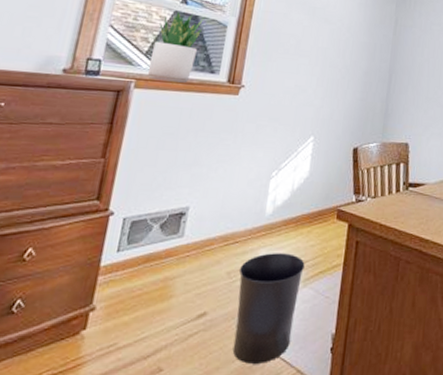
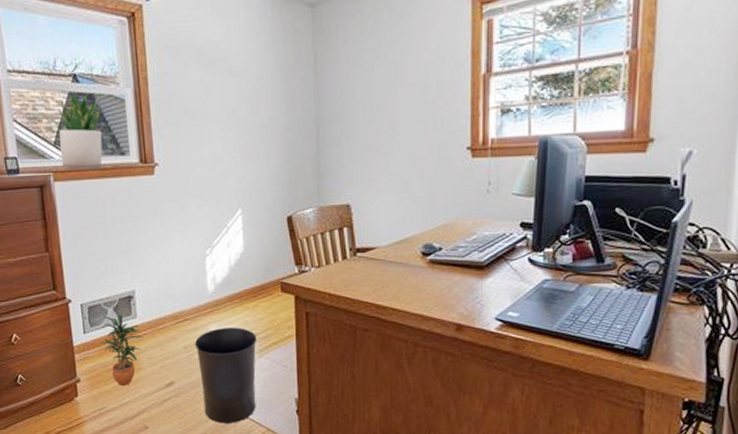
potted plant: none [133,229,186,316] -> present [100,312,143,385]

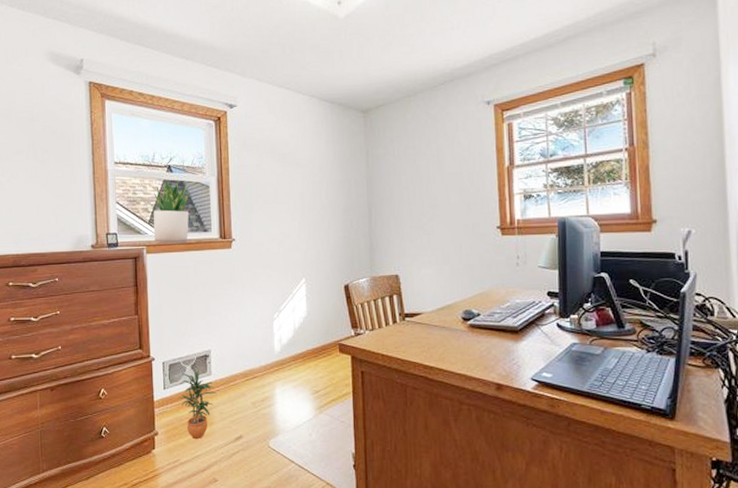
waste bin: present [195,327,257,423] -> none [262,385,318,477]

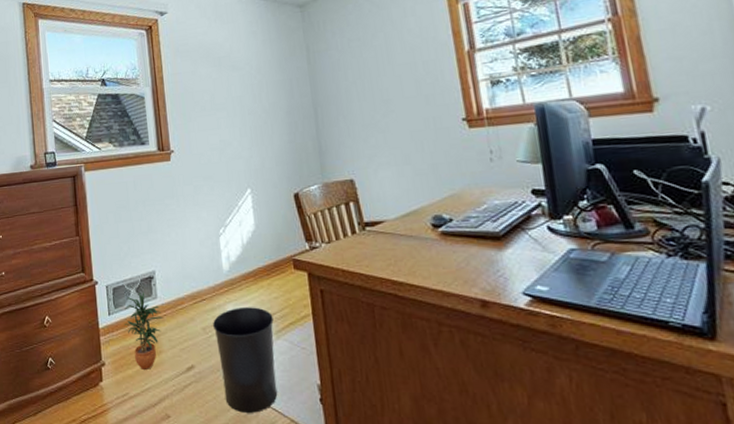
planter: present [153,179,189,245] -> none [89,92,126,161]
waste bin: none [262,385,318,477] -> present [213,307,278,413]

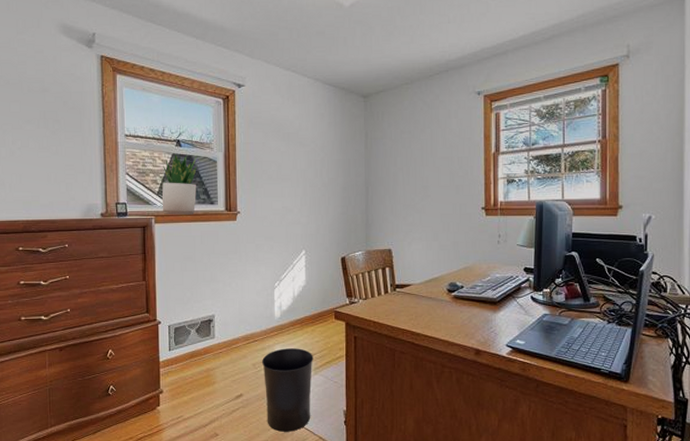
planter: none [89,92,126,161] -> present [161,153,198,215]
potted plant: present [124,292,164,369] -> none [182,333,219,397]

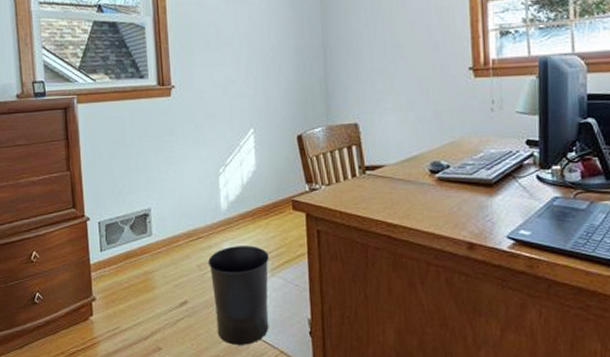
planter: present [161,153,198,215] -> none [83,19,124,93]

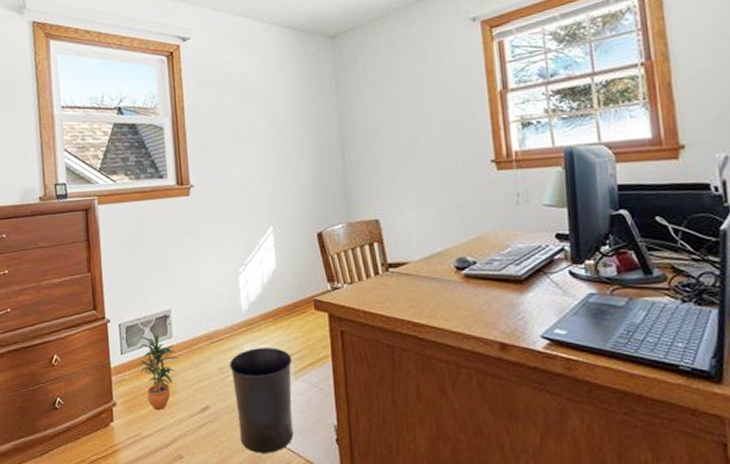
potted plant: none [116,229,158,304] -> present [137,331,179,410]

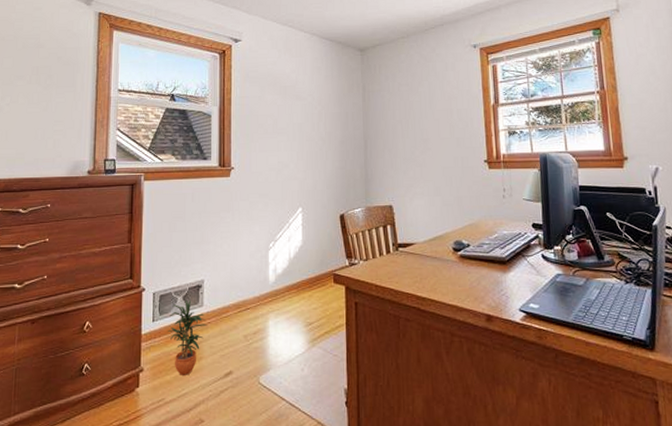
waste bin: present [230,347,294,453] -> none [255,317,311,416]

